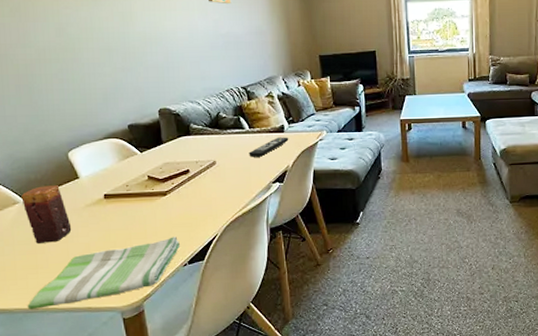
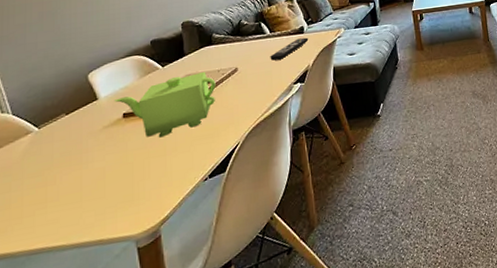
candle: present [21,185,72,244] -> none [35,109,87,174]
dish towel: present [27,236,180,309] -> none [32,150,200,251]
teapot: none [95,161,194,221] -> present [115,71,216,138]

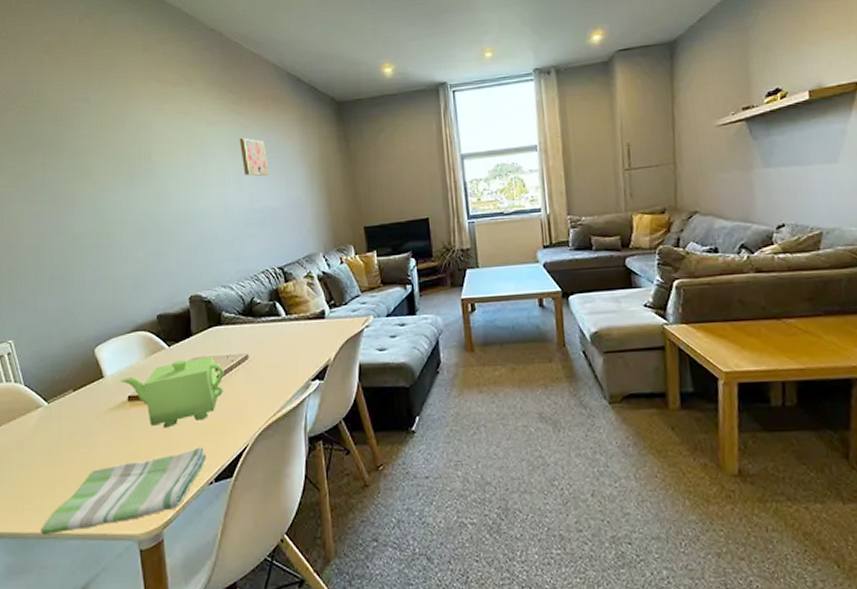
dish towel: none [32,150,200,251] -> present [40,447,206,534]
remote control: present [270,37,309,61] -> none [285,324,331,350]

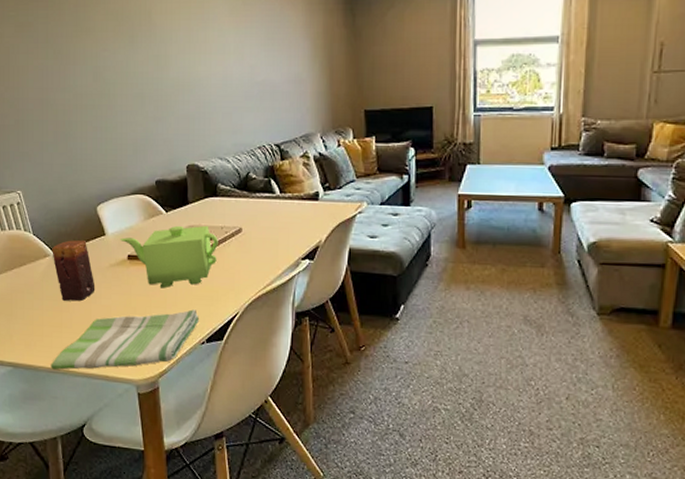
candle: none [45,386,93,454] -> present [52,240,95,301]
wall art: present [239,137,269,177] -> none [241,3,270,48]

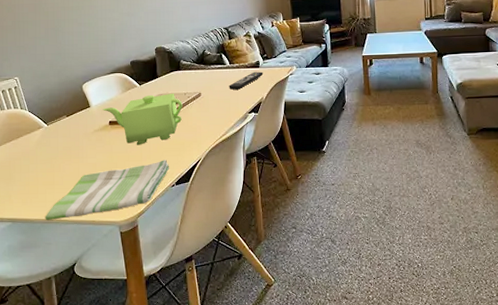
candle: present [52,240,95,301] -> none [45,113,83,163]
remote control: none [278,206,324,228] -> present [229,72,264,90]

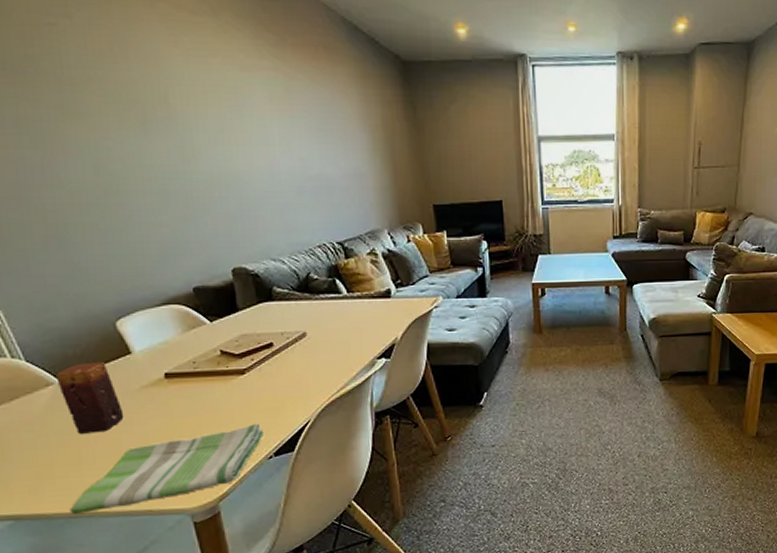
candle: none [45,113,83,163] -> present [56,362,124,434]
teapot: present [103,93,183,145] -> none [153,332,279,406]
remote control: present [229,72,264,90] -> none [347,303,397,328]

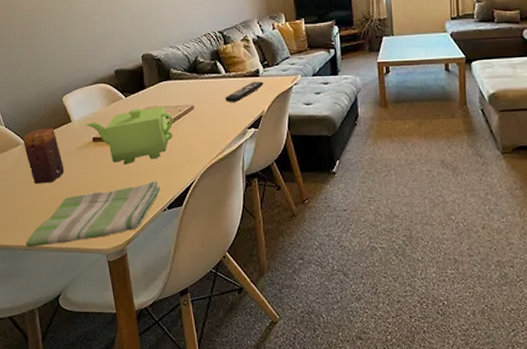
teapot: none [153,332,279,406] -> present [85,106,174,165]
remote control: none [347,303,397,328] -> present [225,81,264,102]

